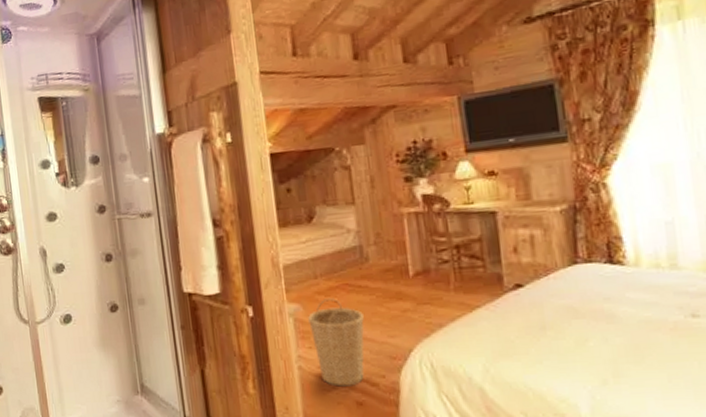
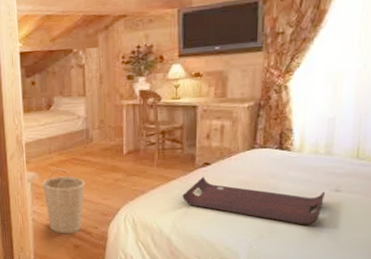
serving tray: none [492,302,680,365] -> present [182,176,326,225]

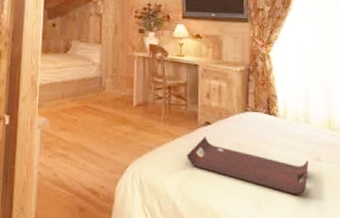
basket: present [42,169,85,234] -> none [52,116,95,193]

